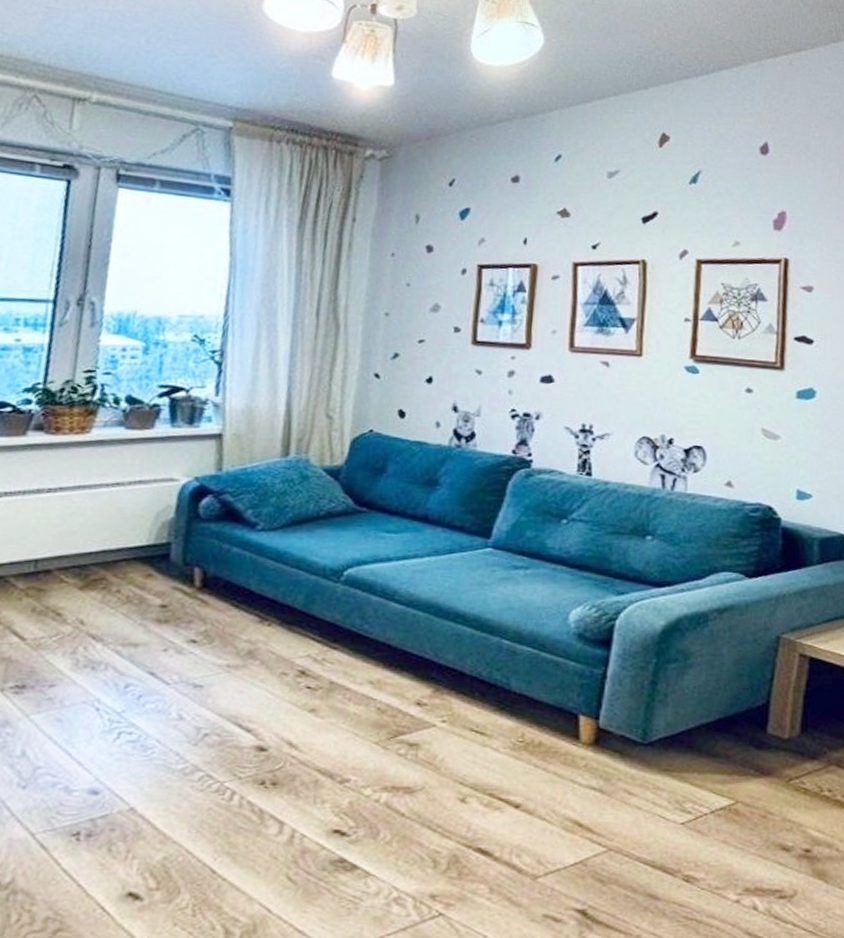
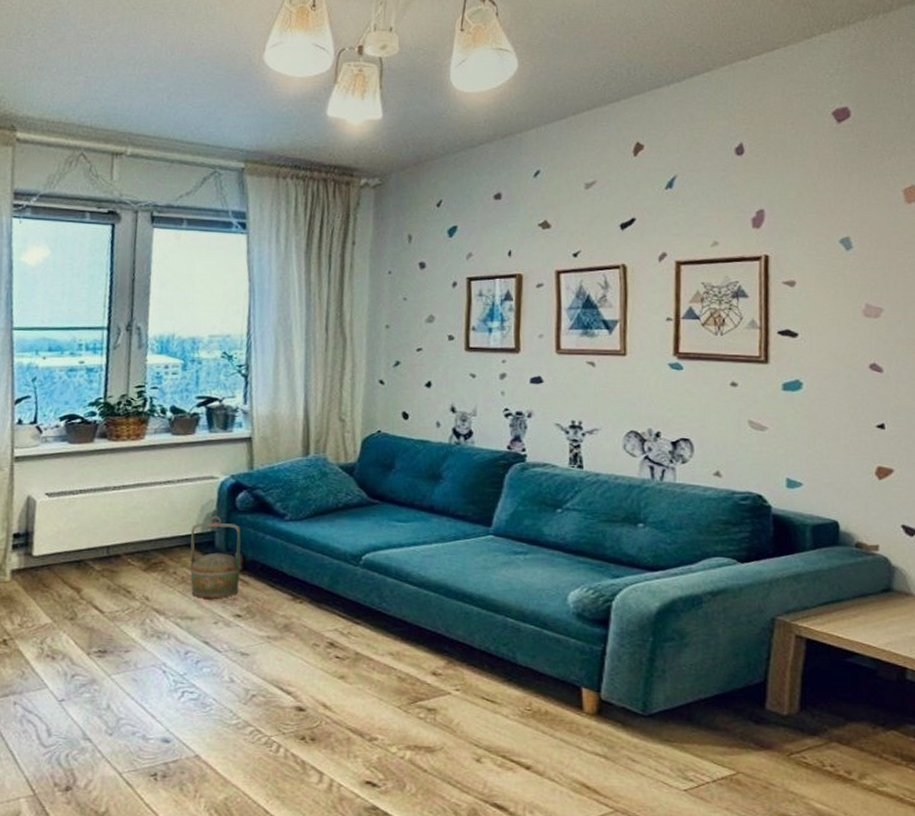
decorative basket: none [137,524,203,622] -> present [190,515,241,599]

